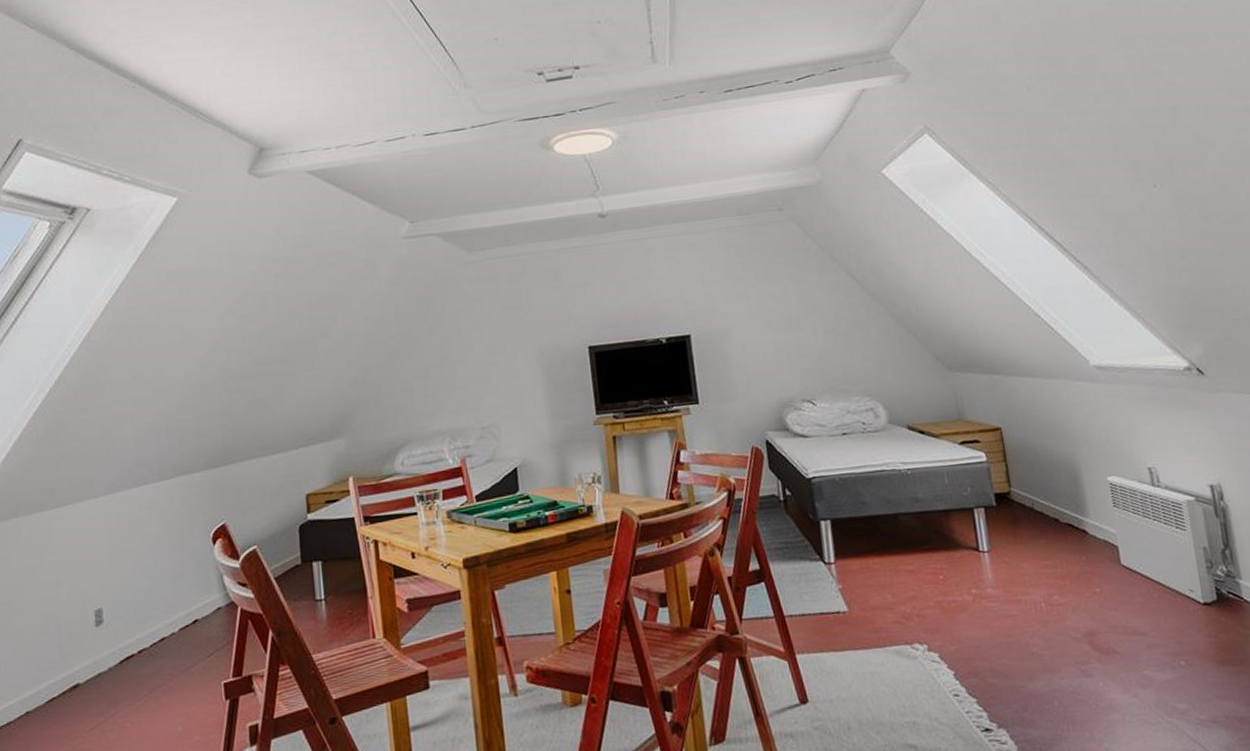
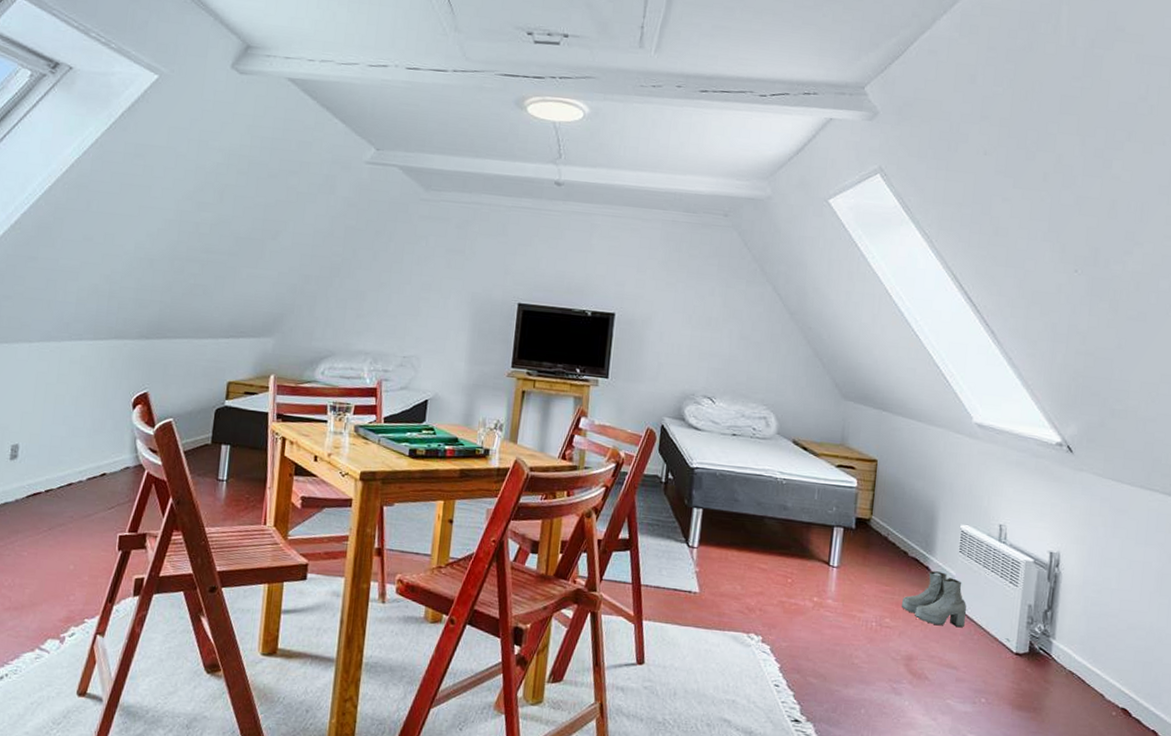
boots: none [1066,532,1141,592] -> present [901,571,967,628]

